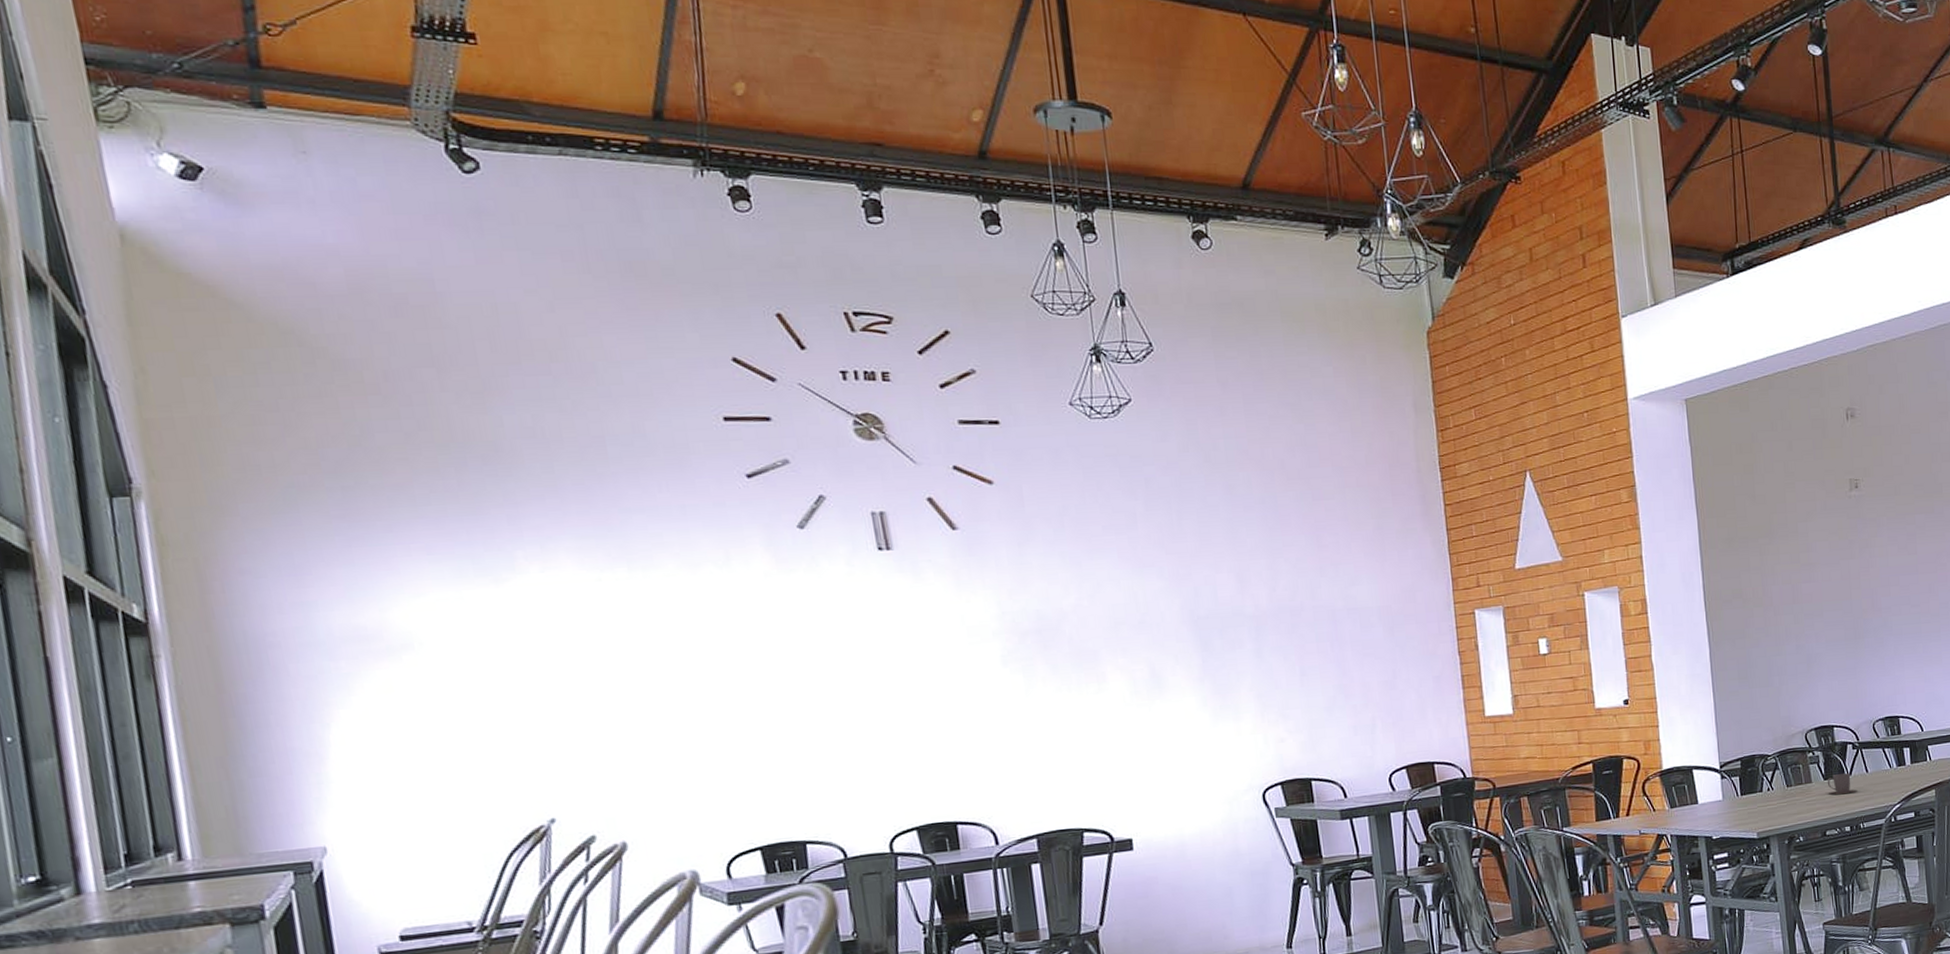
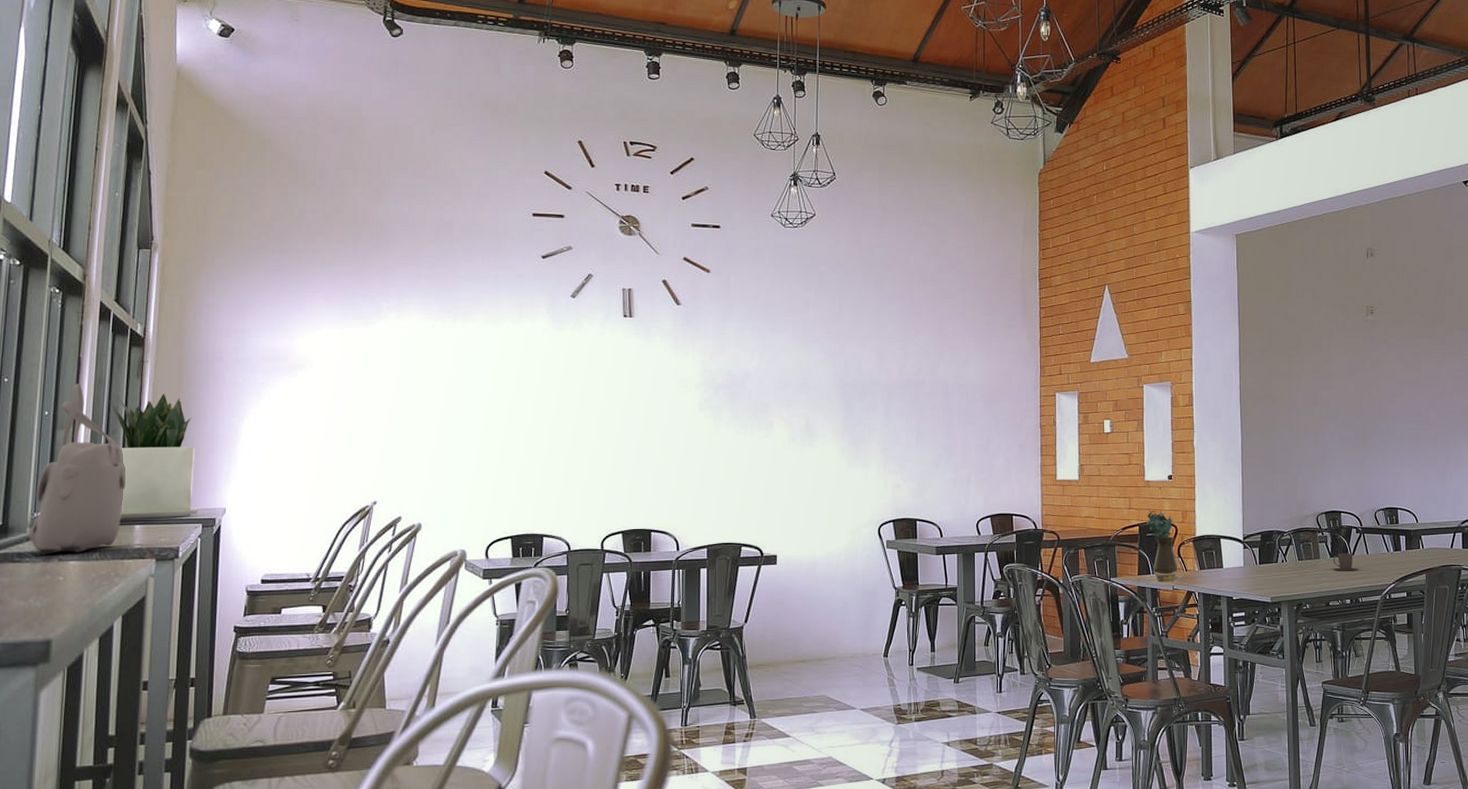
handbag: none [17,694,164,934] -> present [29,384,127,554]
planter: none [109,699,286,876] -> present [109,394,200,519]
vase: none [1602,742,1644,828] -> present [1147,509,1178,582]

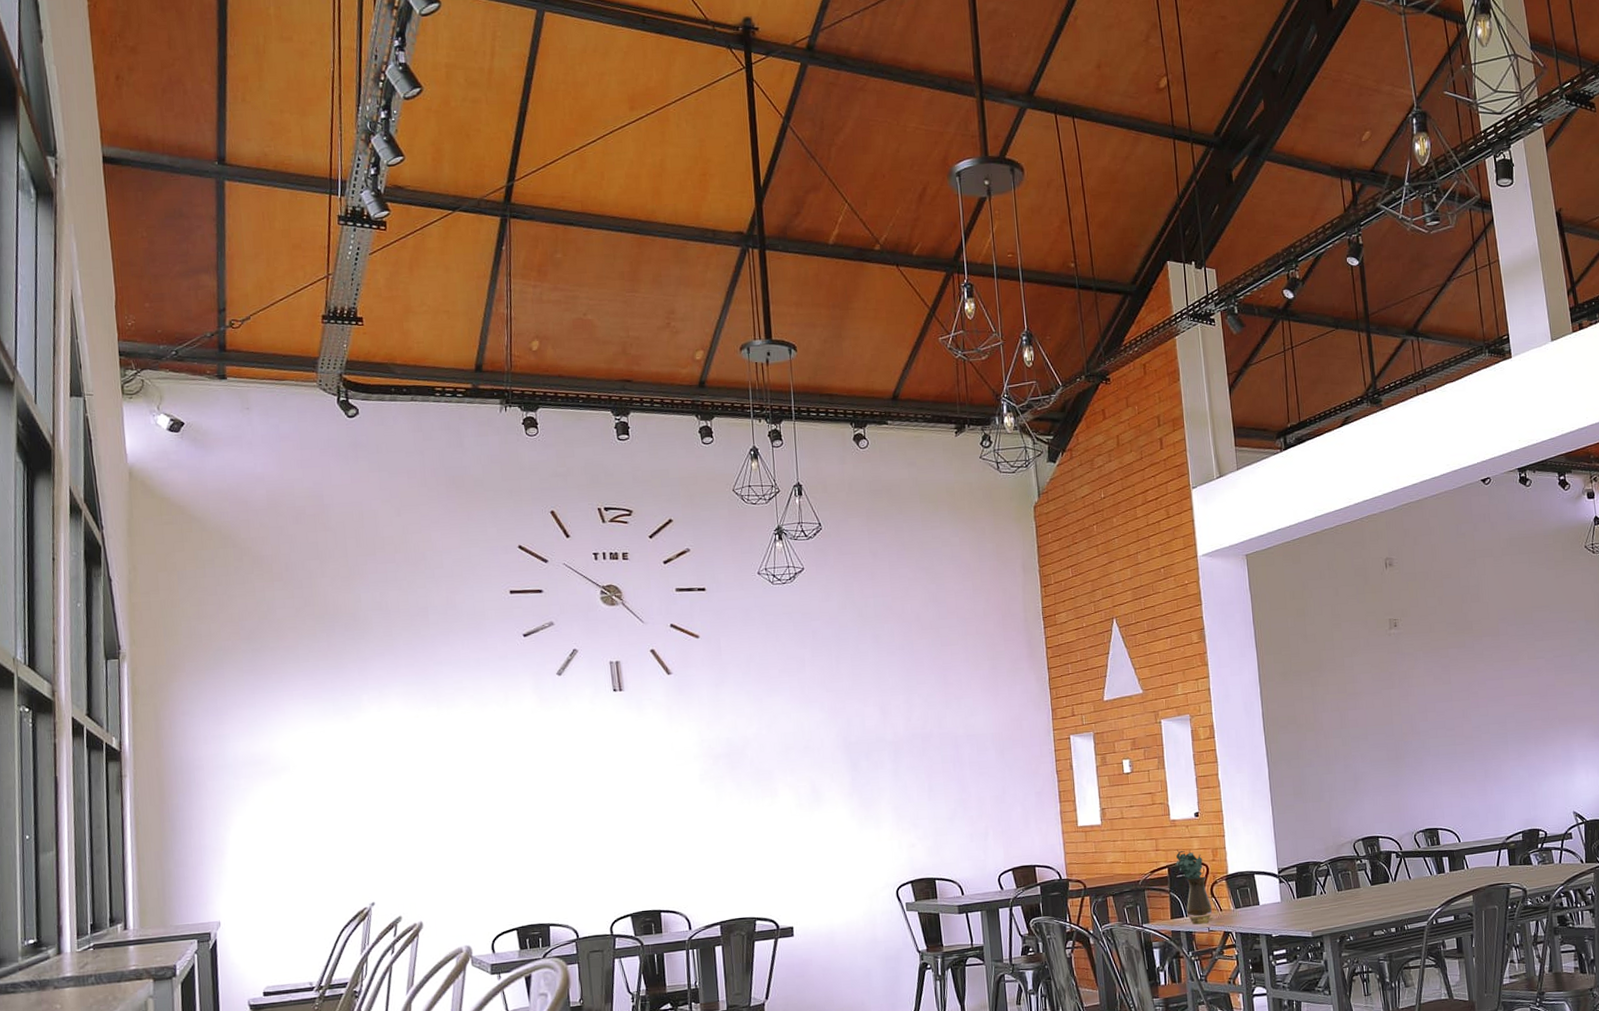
handbag: present [29,384,127,554] -> none [20,804,116,983]
planter: present [109,394,200,519] -> none [90,808,194,941]
cup: present [1333,552,1359,571] -> none [1373,879,1402,899]

